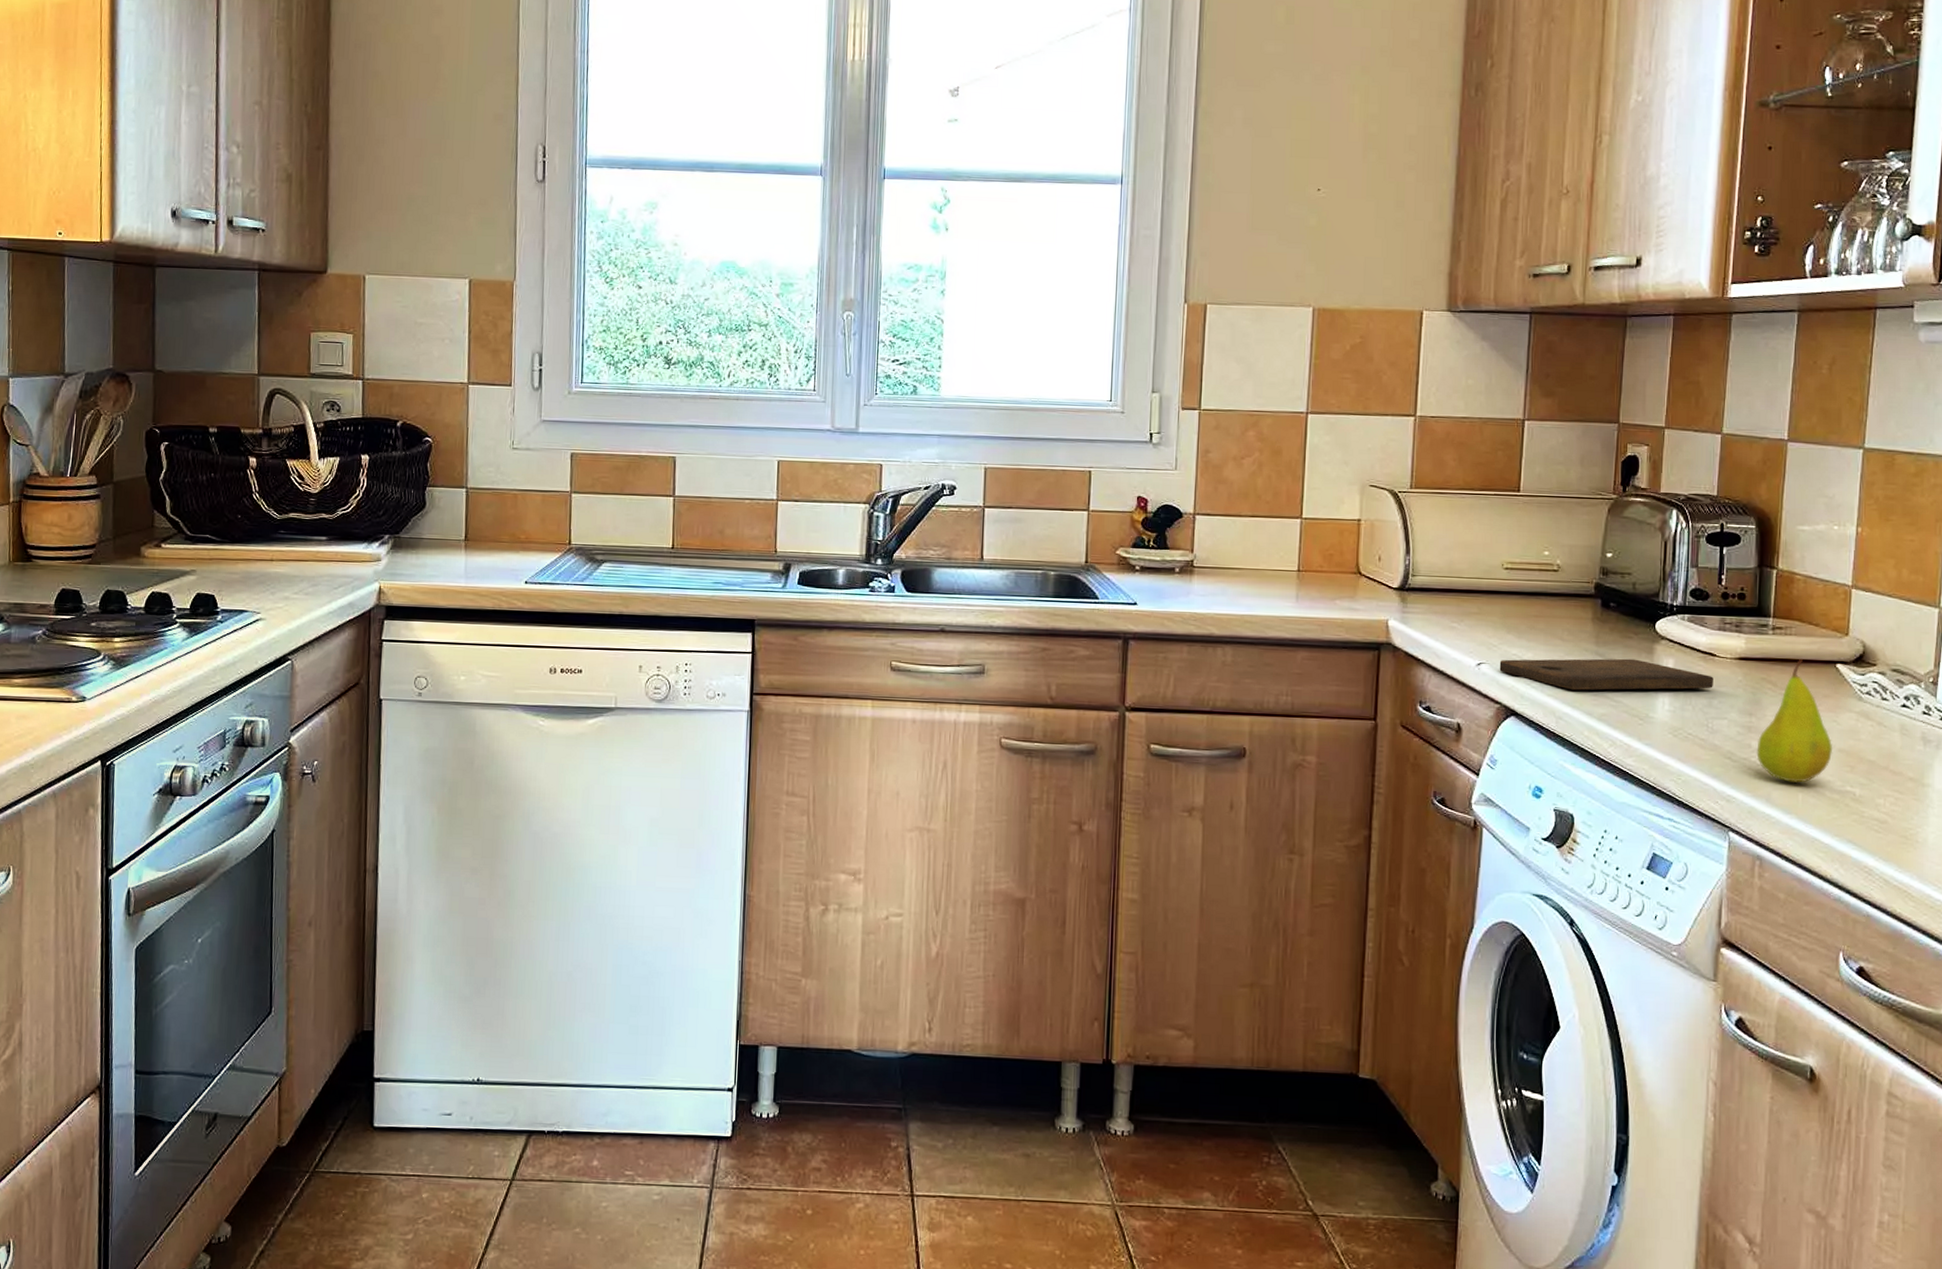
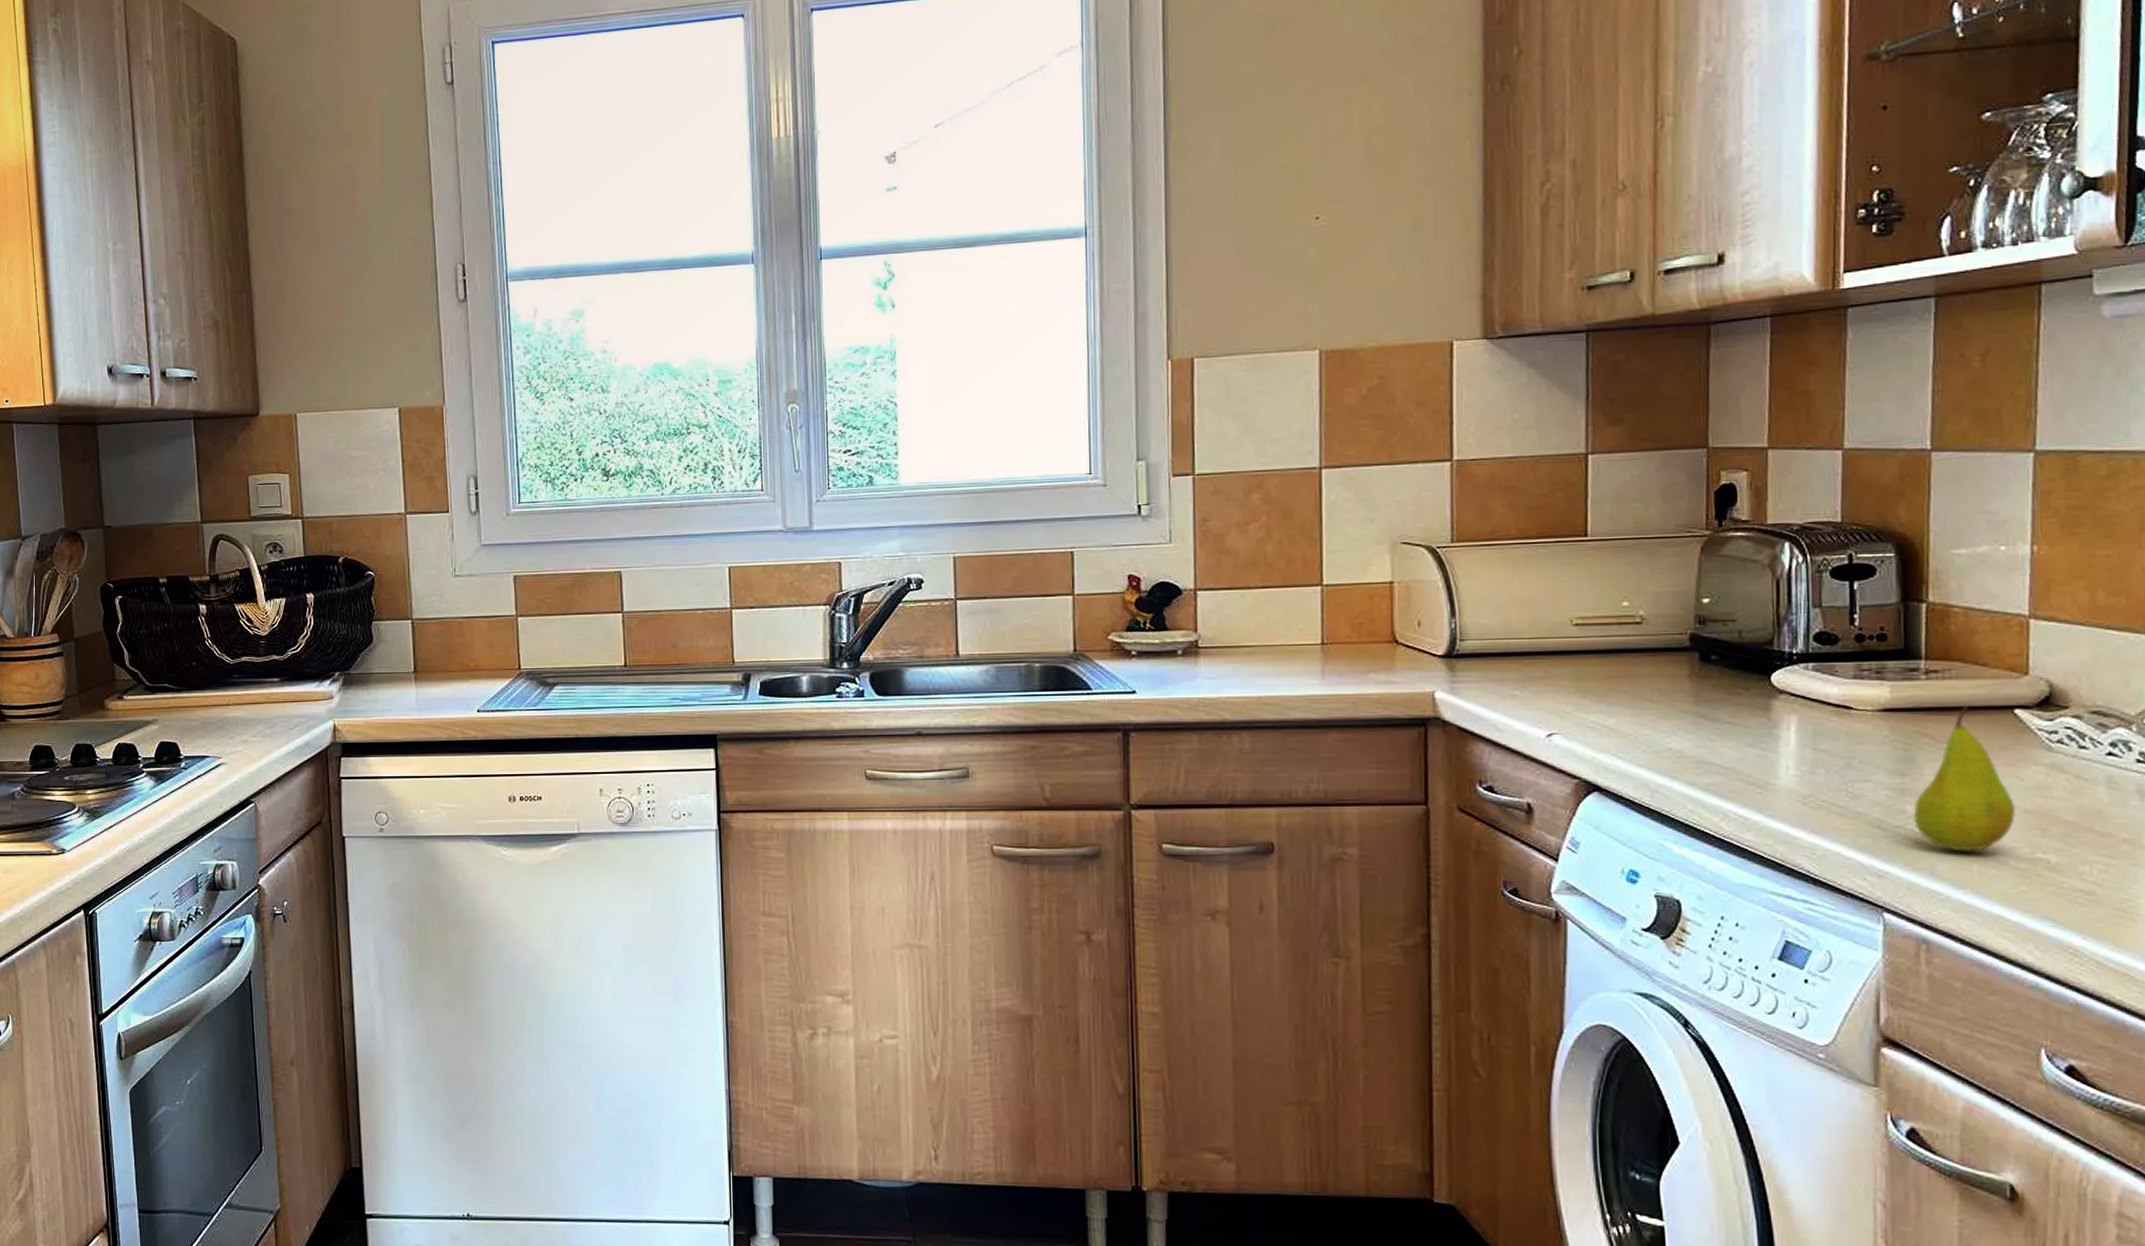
cutting board: present [1499,658,1713,691] -> none [1575,718,1851,759]

